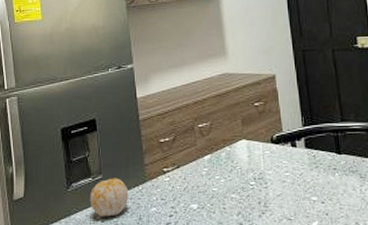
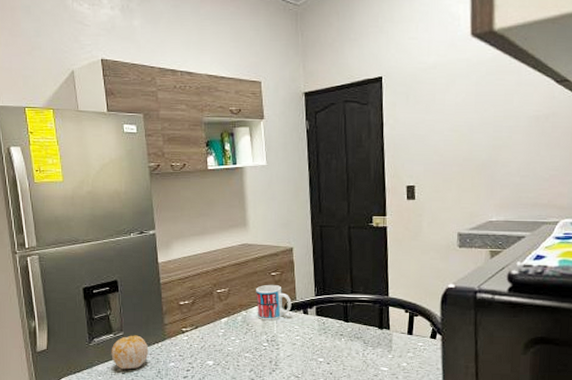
mug: none [239,115,278,156] -> present [256,284,292,321]

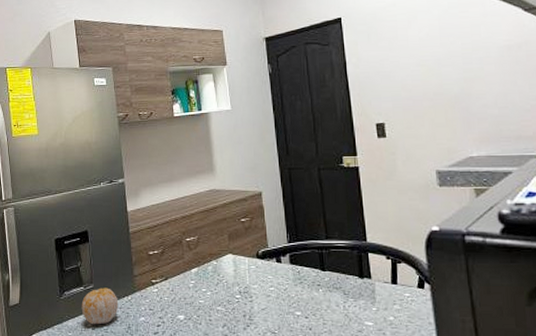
mug: present [256,284,292,321] -> none [226,231,264,270]

